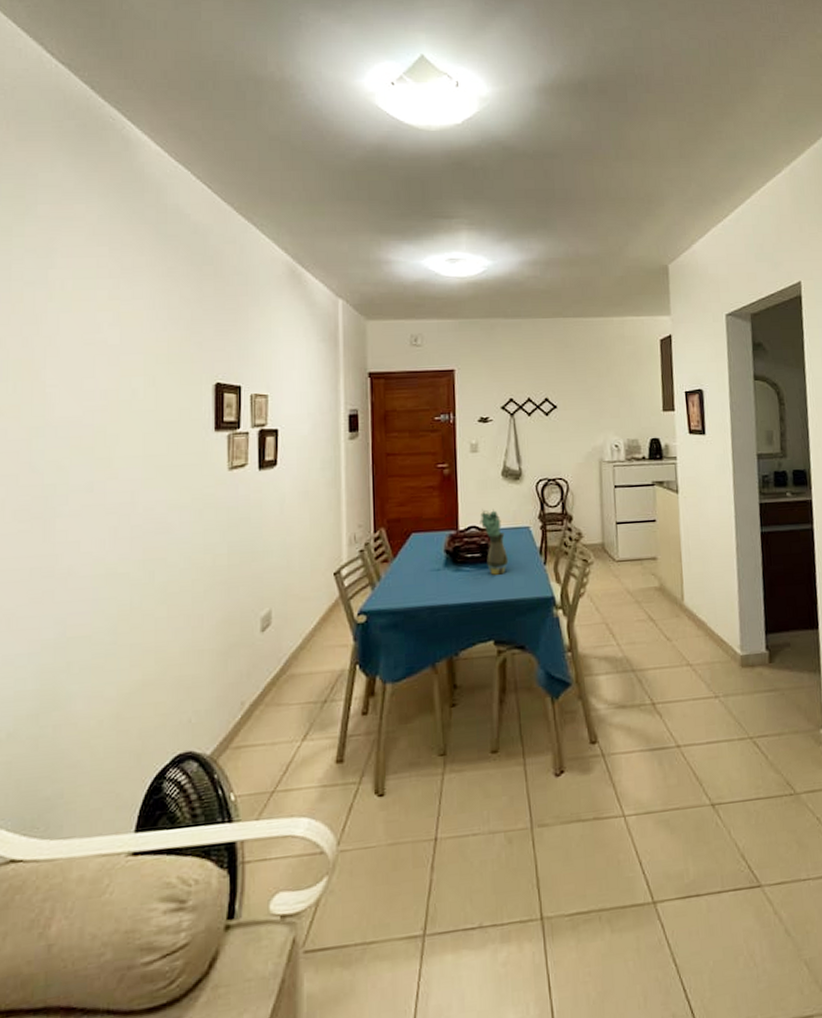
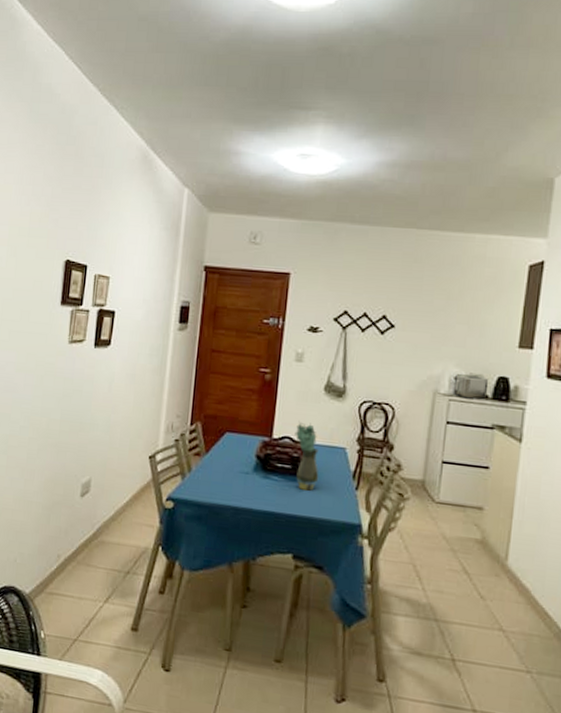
toaster: none [616,439,644,462] -> present [454,373,489,399]

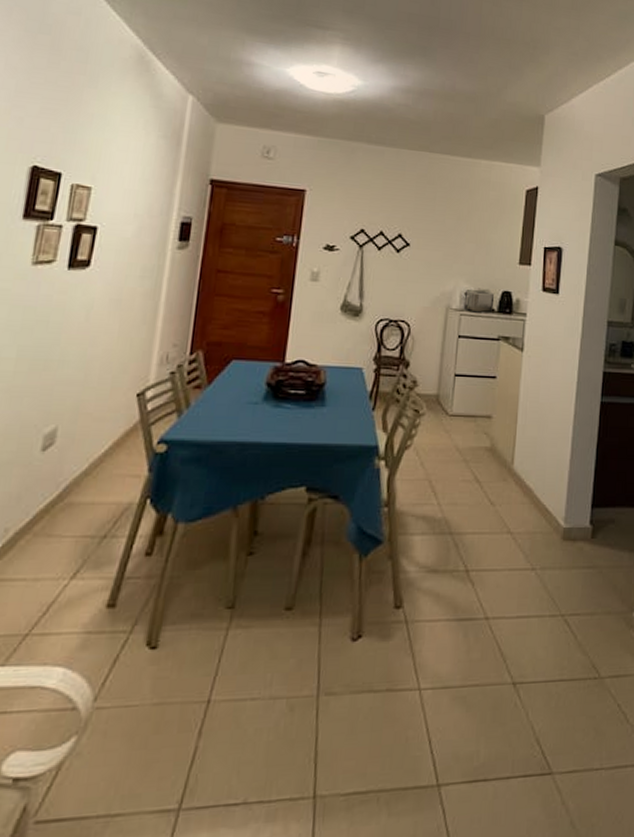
vase: present [294,421,319,491] -> none [309,343,335,416]

